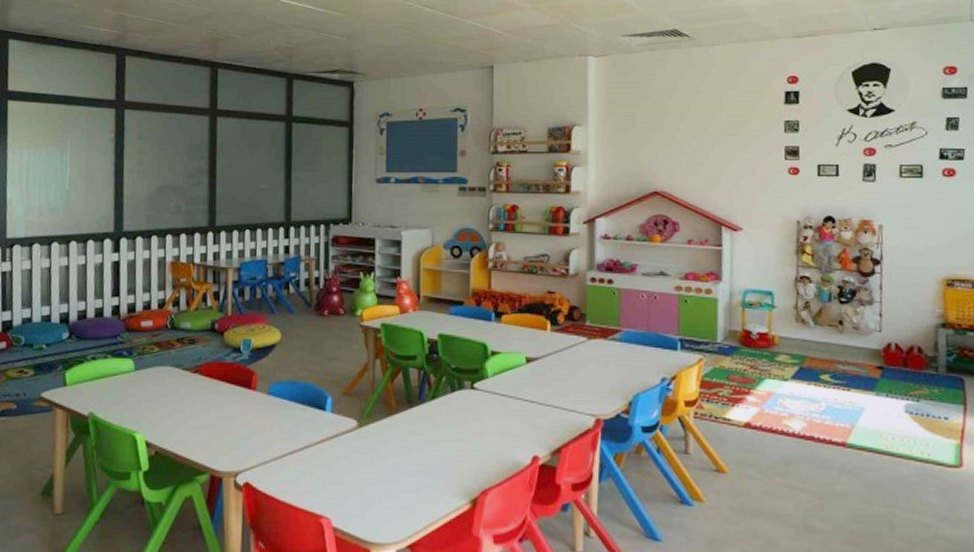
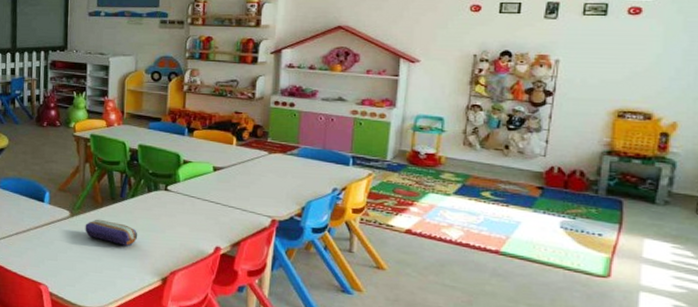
pencil case: none [376,428,440,462] -> present [85,219,137,247]

